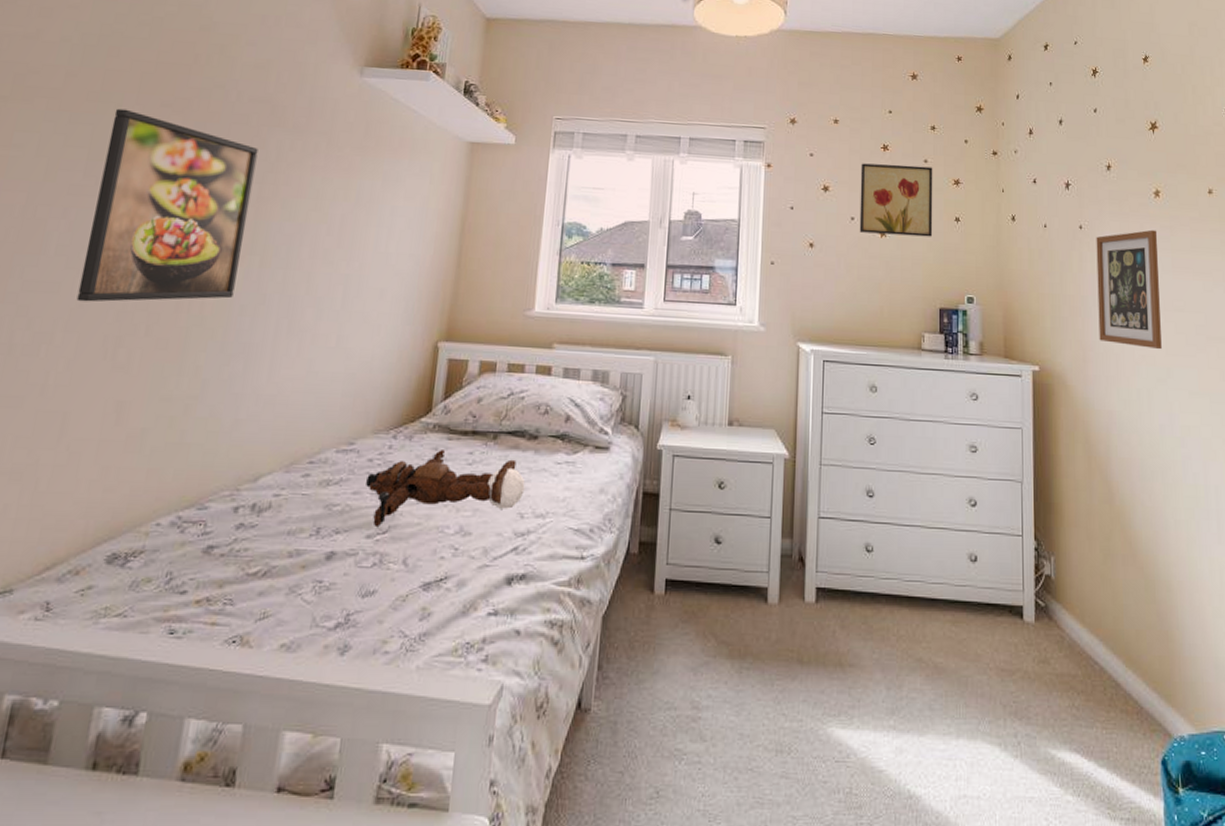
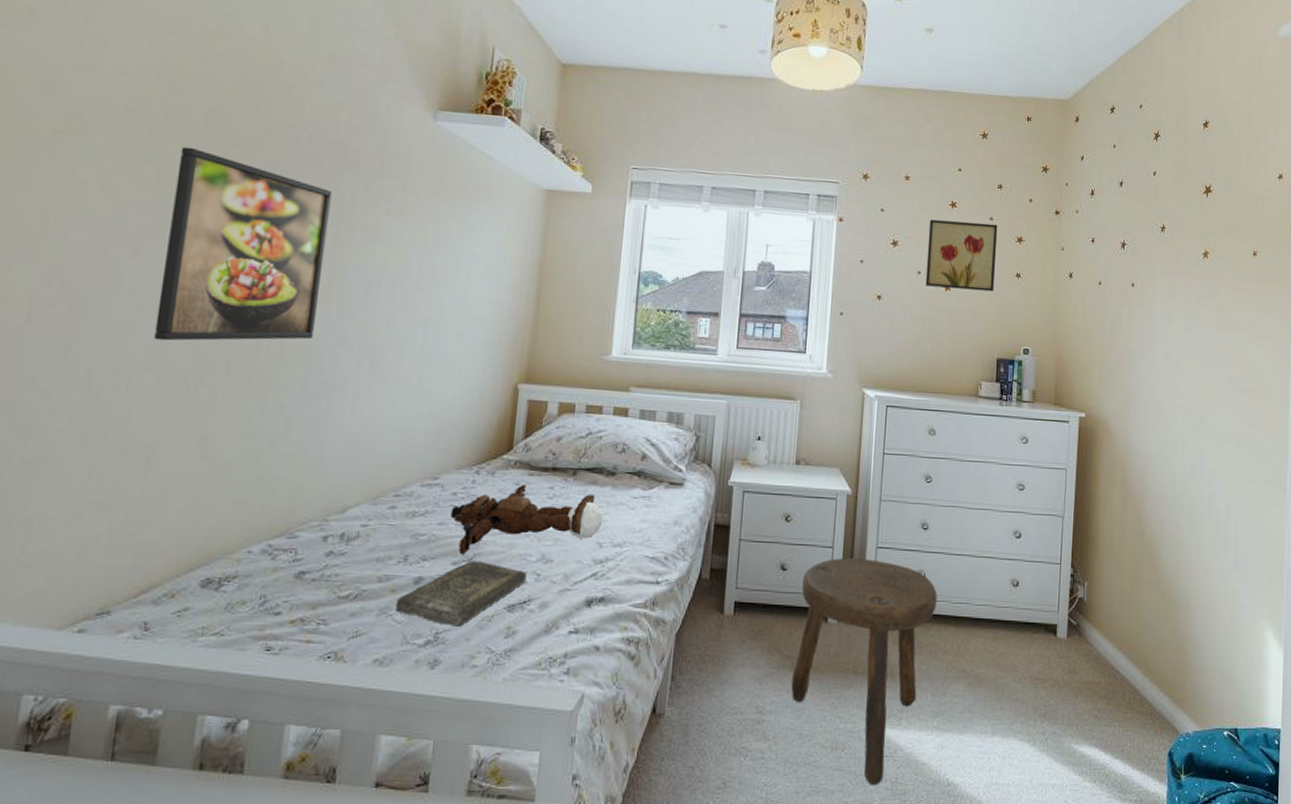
book: none [305,533,444,607] -> present [395,560,527,627]
stool: none [729,529,887,798] -> present [791,557,937,786]
picture frame: present [1096,229,1162,350] -> none [1142,288,1202,400]

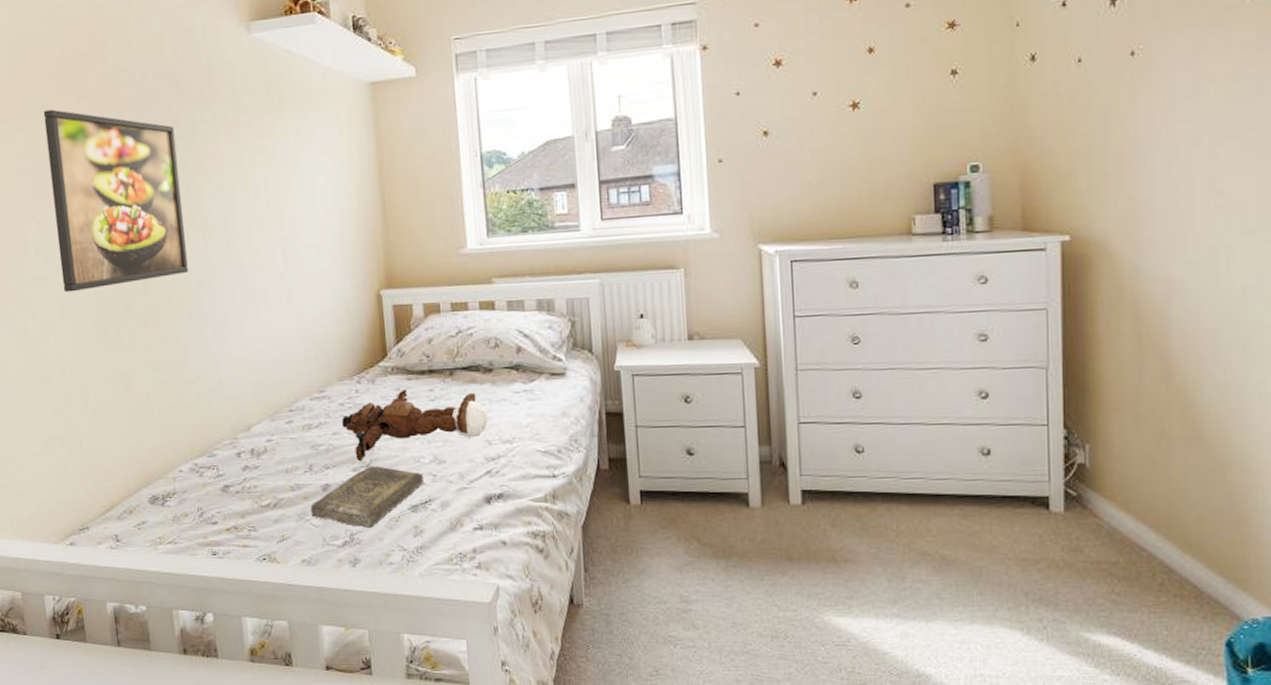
stool: present [791,557,937,786] -> none [714,436,882,676]
wall art: present [925,219,998,292] -> none [821,11,921,109]

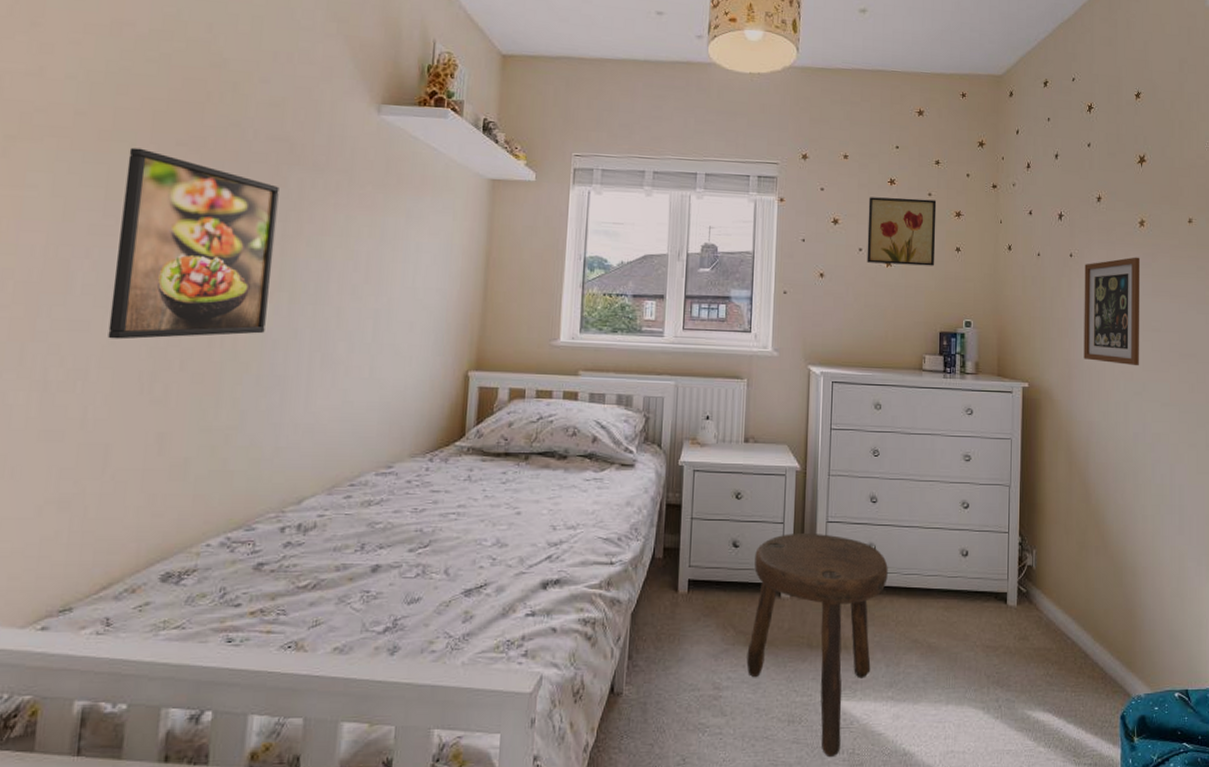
book: present [310,466,423,528] -> none [353,547,482,613]
teddy bear: present [342,390,488,461] -> none [406,471,557,541]
stool: none [714,436,882,676] -> present [746,532,888,758]
wall art: none [821,11,921,109] -> present [867,197,937,266]
picture frame: none [1155,38,1251,195] -> present [1083,257,1139,366]

